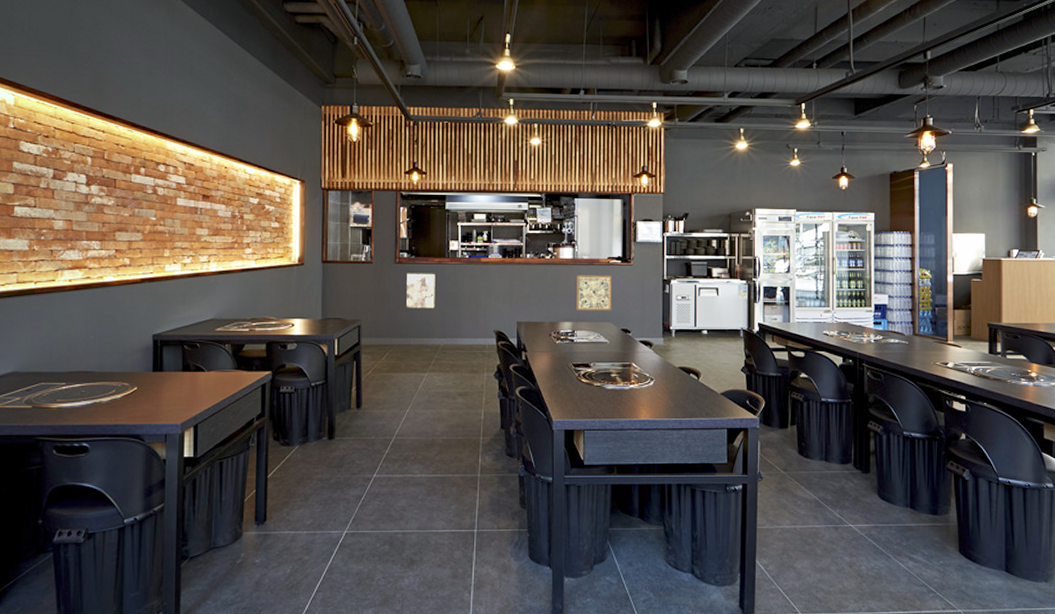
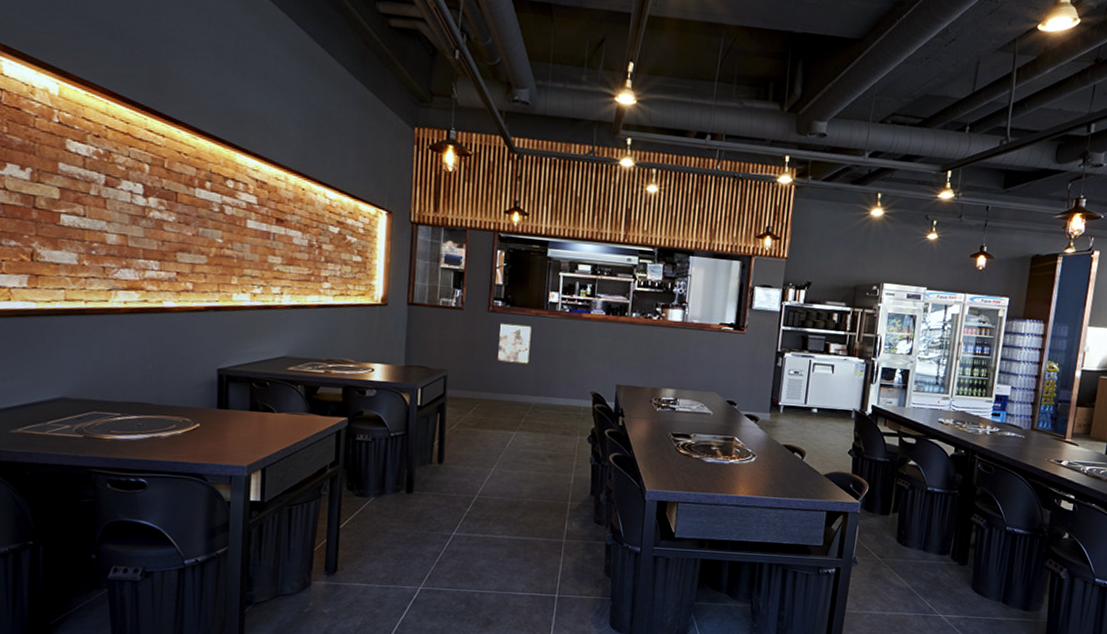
wall art: present [576,275,612,312] -> none [681,339,722,381]

